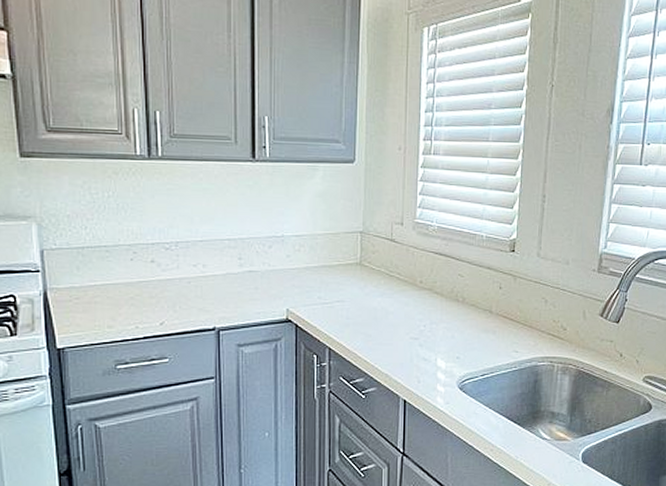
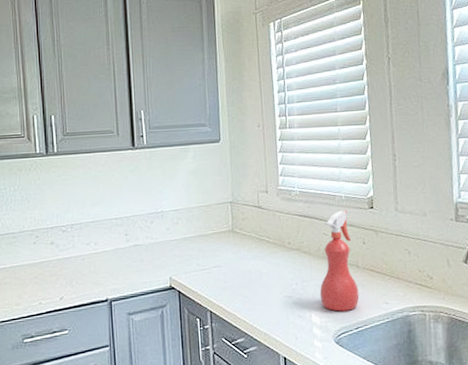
spray bottle: none [448,251,489,357] -> present [319,210,359,312]

